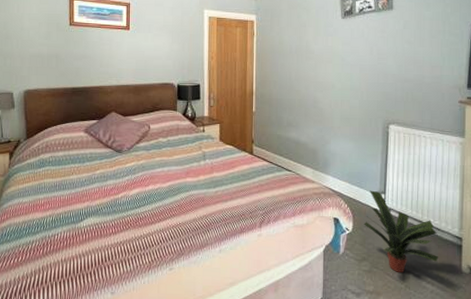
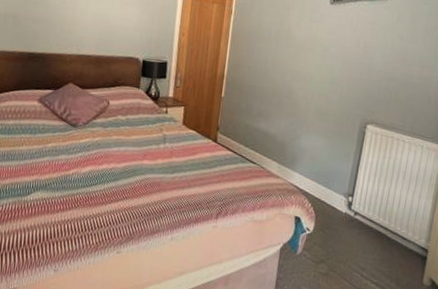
potted plant: present [364,190,439,273] -> none [326,191,403,280]

